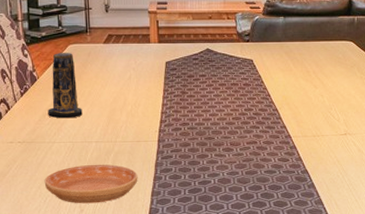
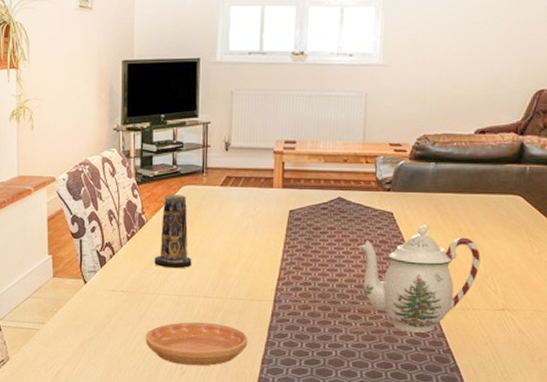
teapot: none [226,69,325,158] -> present [358,225,481,333]

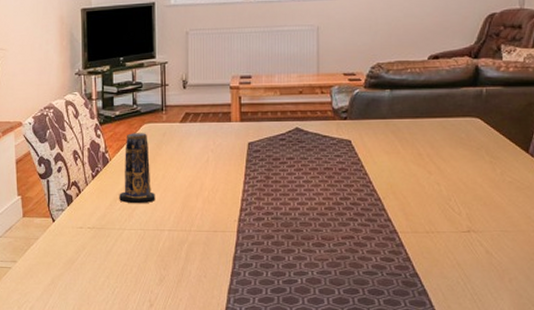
saucer: present [145,321,248,367] -> none [113,254,214,298]
teapot: present [358,225,481,333] -> none [318,151,442,257]

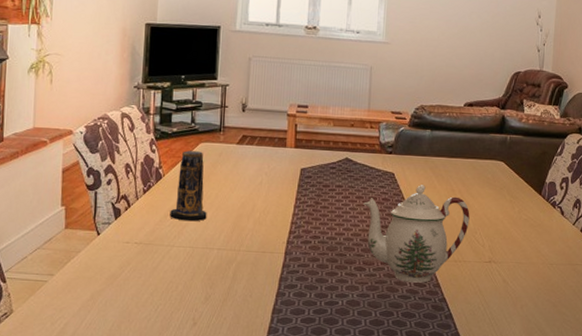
teapot: none [318,151,442,257] -> present [363,185,470,283]

